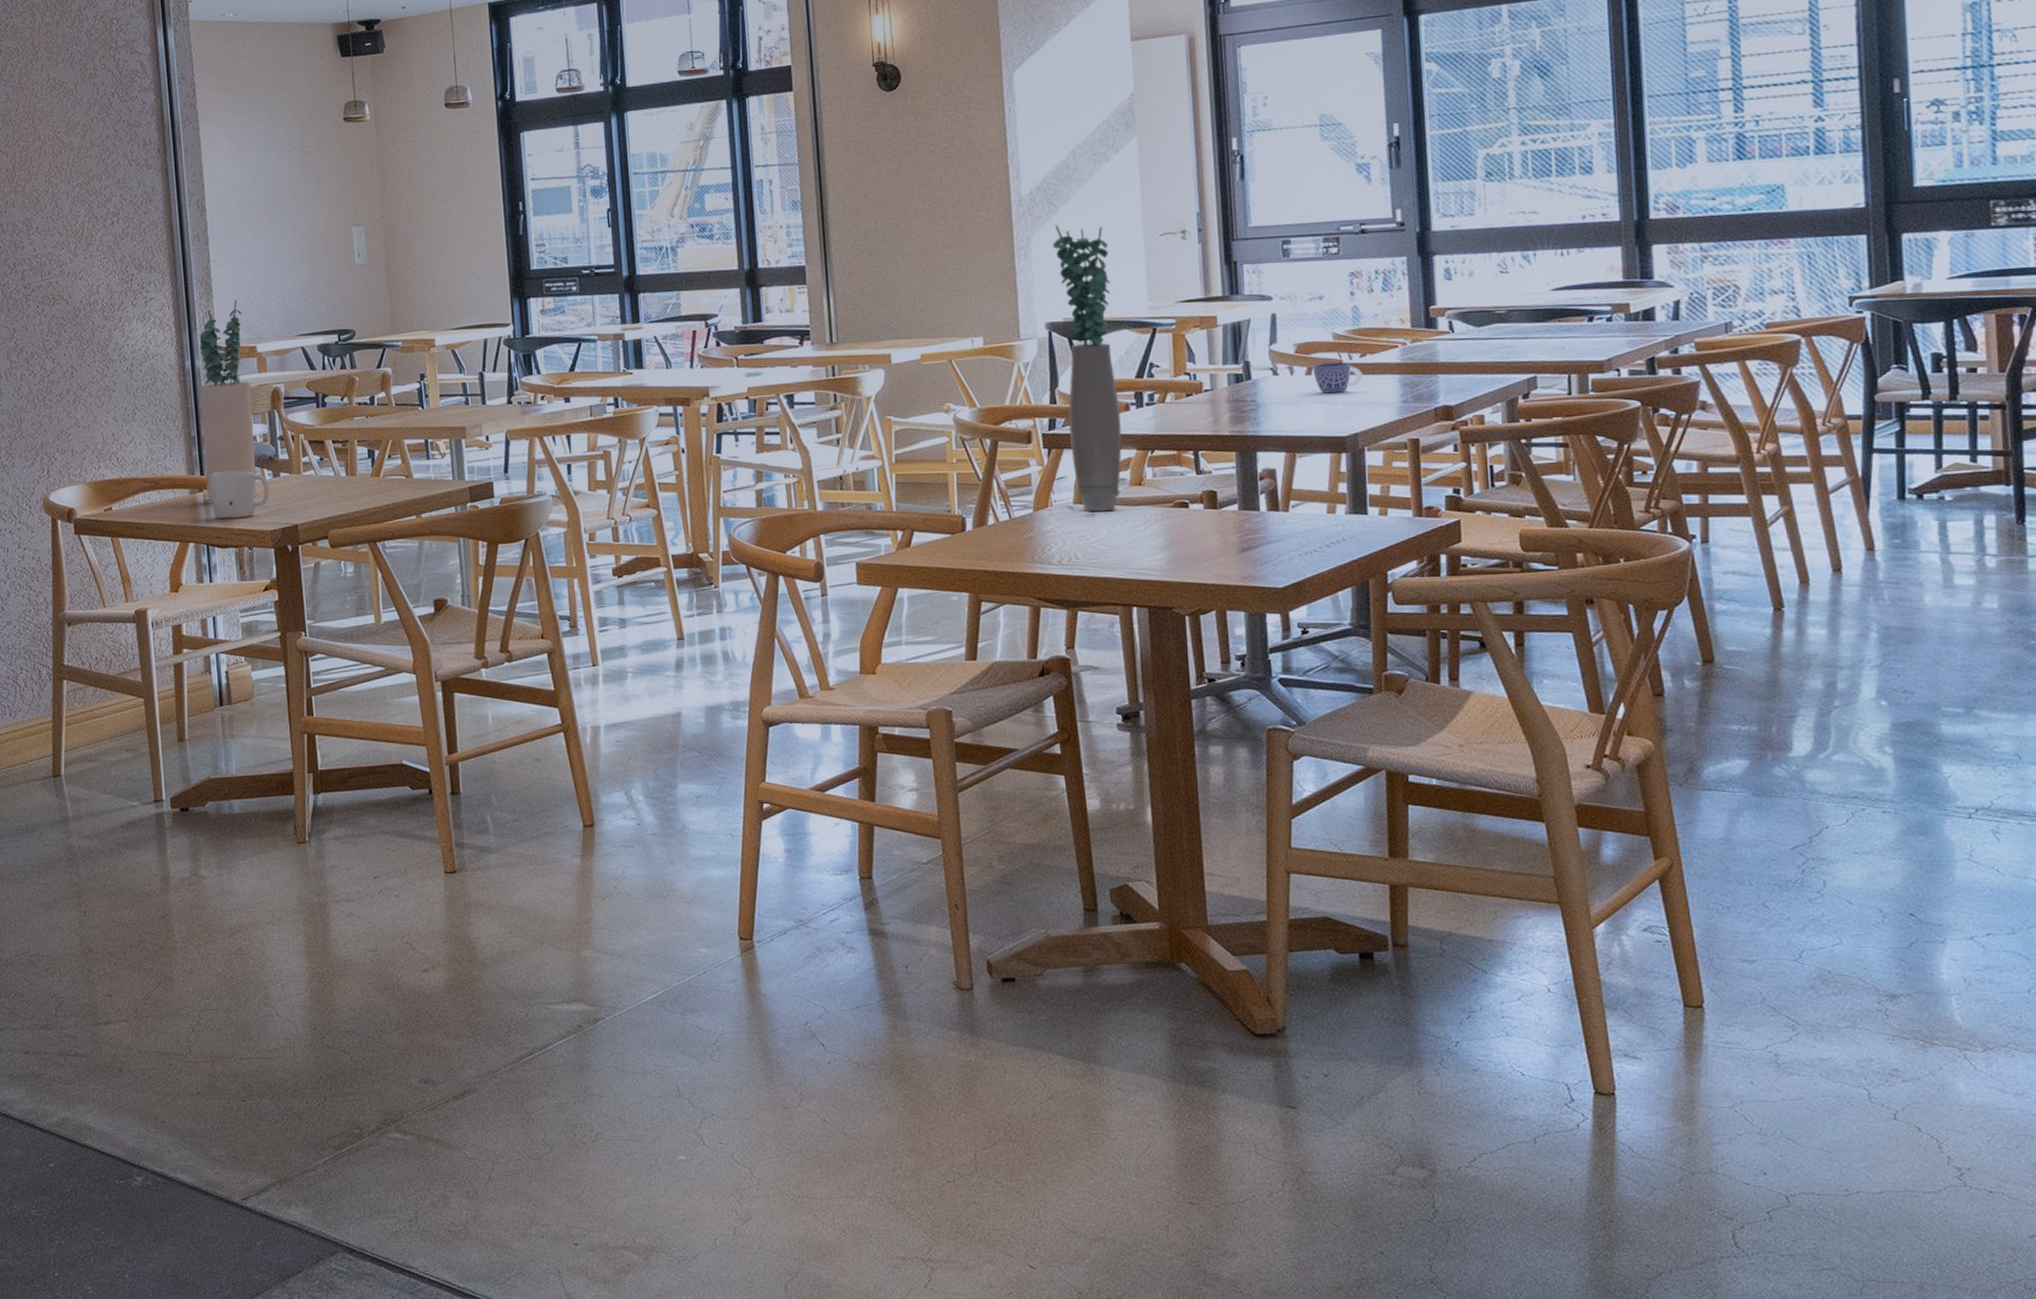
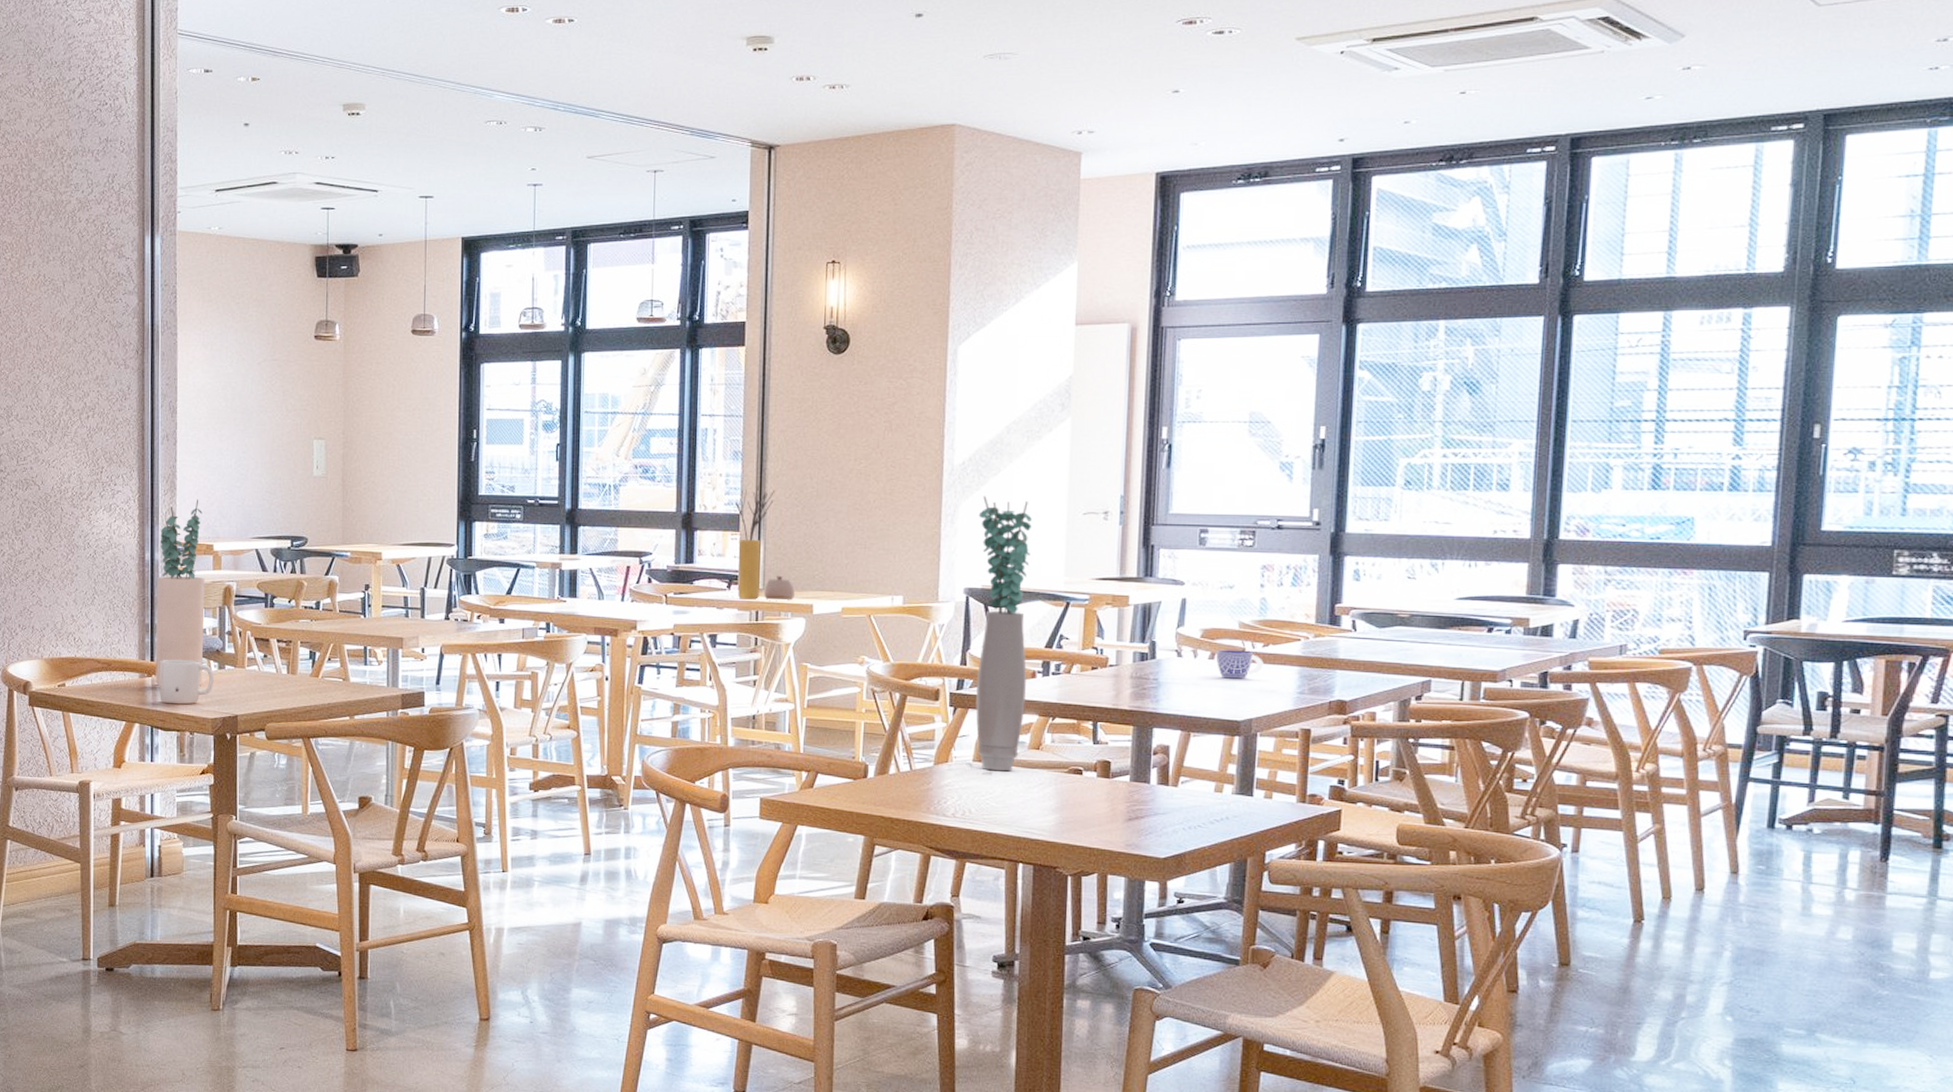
vase: none [800,235,839,355] -> present [736,485,774,600]
sugar bowl: none [838,326,870,355] -> present [764,575,795,602]

